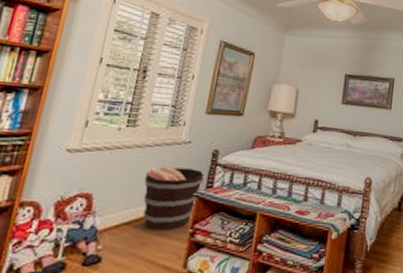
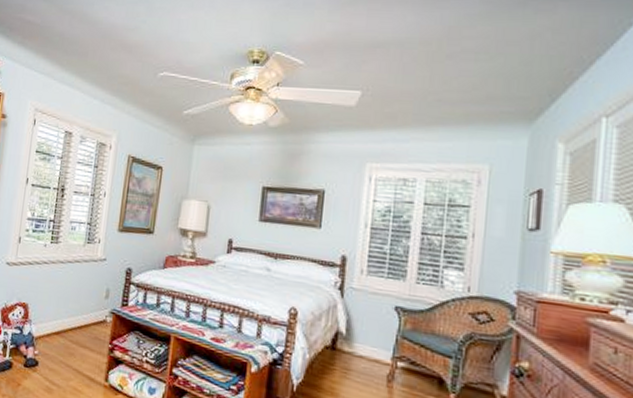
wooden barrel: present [143,165,205,231] -> none [67,281,120,345]

